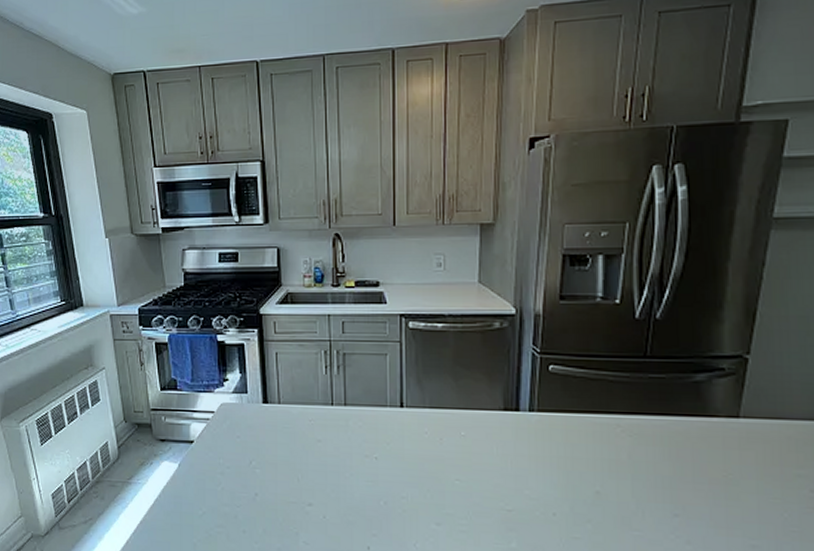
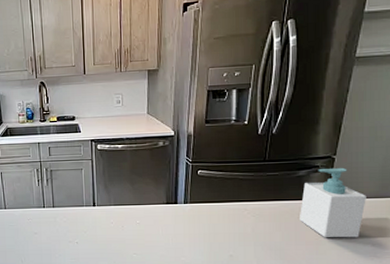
soap bottle: none [698,371,798,478] -> present [300,167,366,238]

